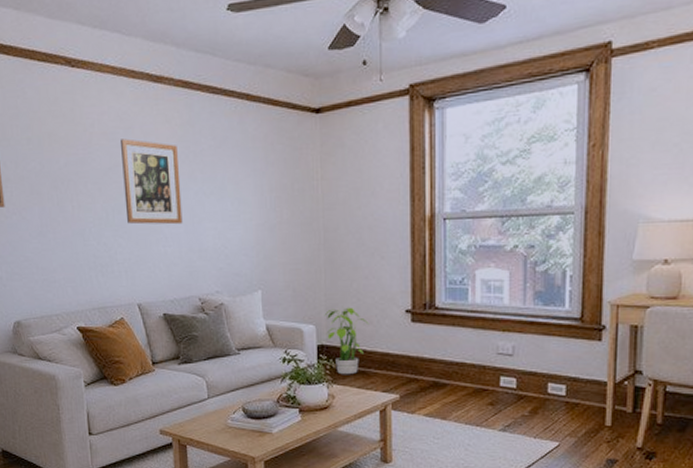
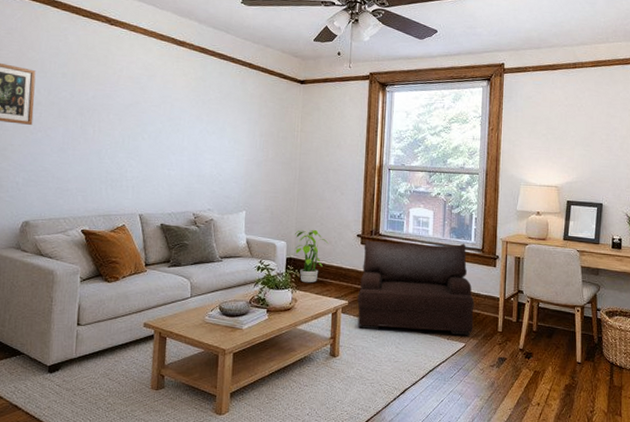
wall art: present [121,139,183,225] -> none [139,83,190,154]
armchair: none [411,312,571,432] -> present [357,240,474,335]

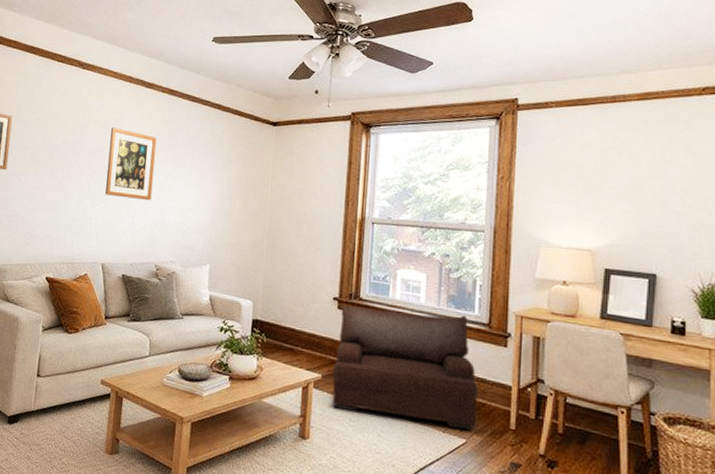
wall art: none [139,83,190,154] -> present [105,127,157,201]
potted plant: present [294,229,329,283] -> none [261,287,300,350]

